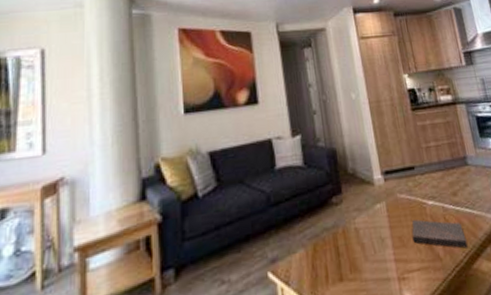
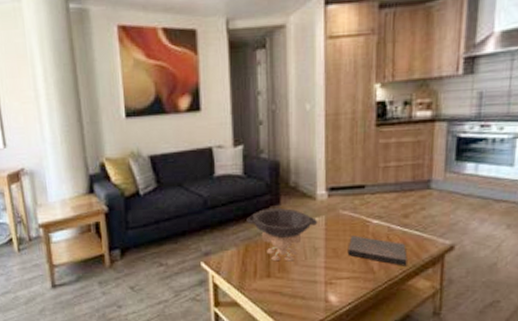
decorative bowl: none [311,197,379,260] -> present [246,208,317,262]

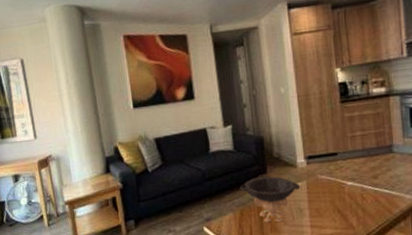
book: present [347,236,407,266] -> none [328,196,381,221]

